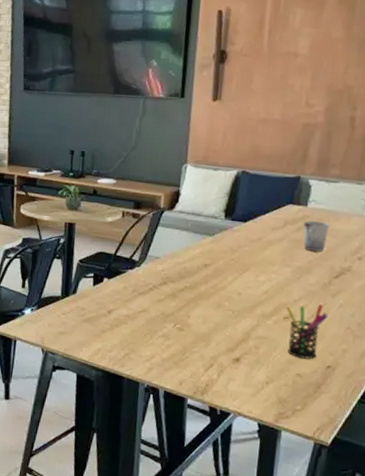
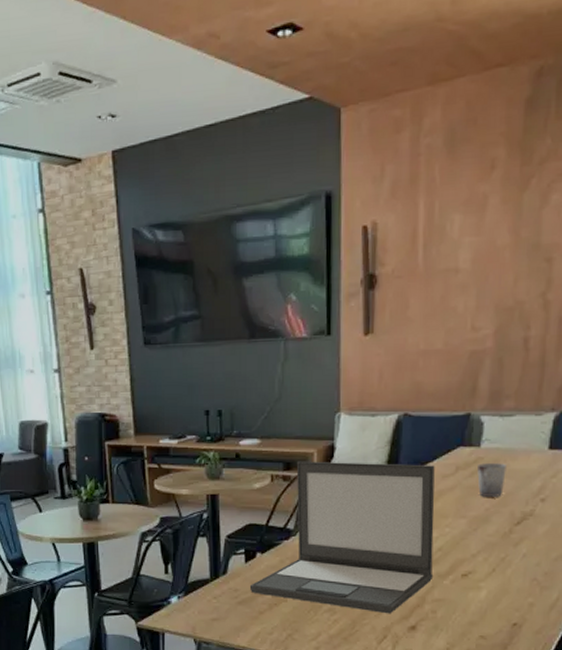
laptop: none [95,202,266,346] -> present [249,461,435,614]
pen holder: present [286,304,329,359] -> none [463,556,512,618]

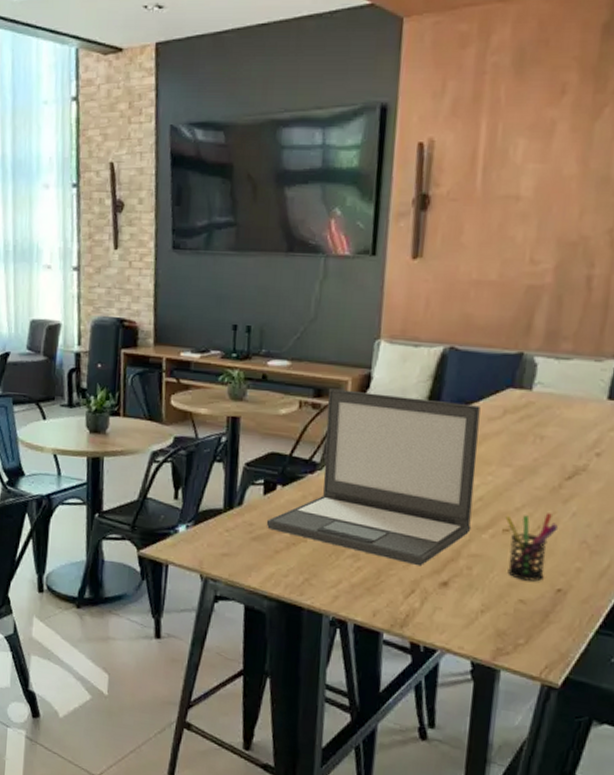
pen holder: none [463,556,512,618] -> present [505,513,559,582]
cup: present [477,463,506,497] -> none [526,408,560,447]

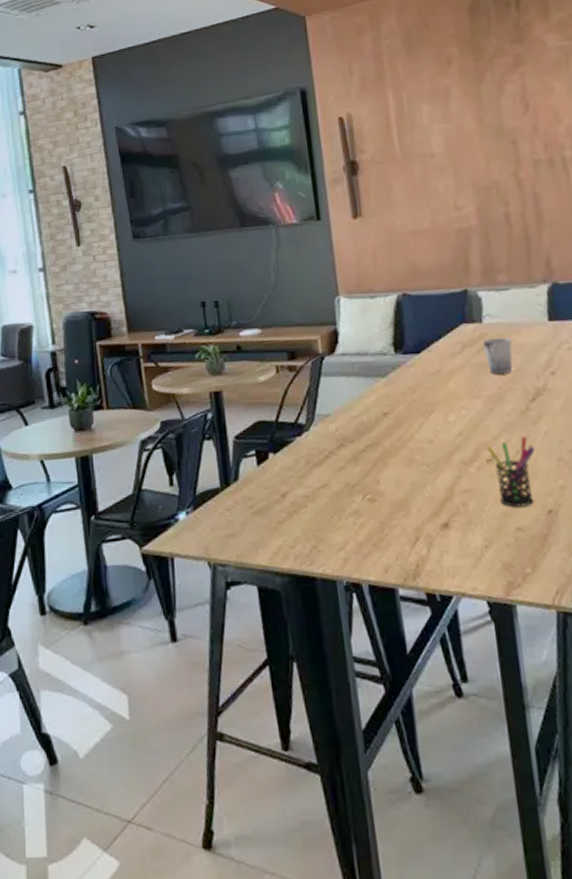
laptop: present [266,388,481,567] -> none [264,344,458,512]
cup: none [526,408,560,447] -> present [483,338,513,374]

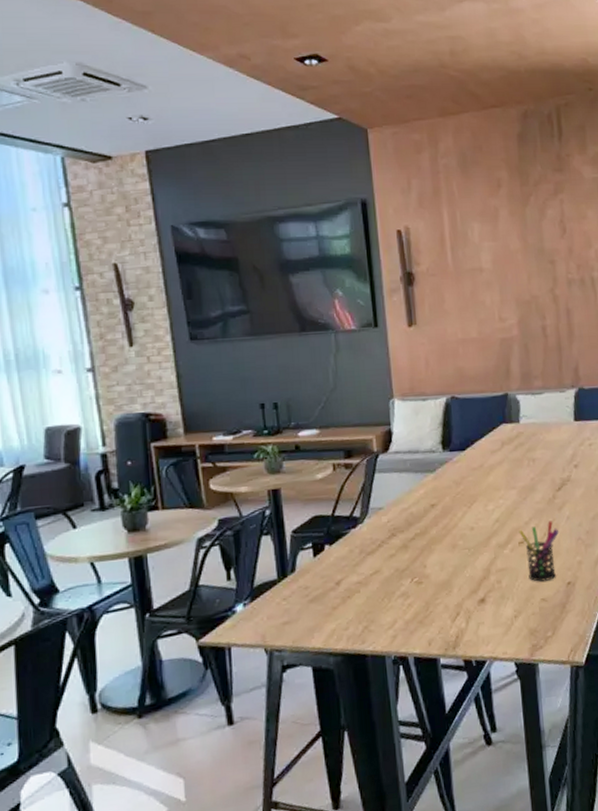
cup: present [483,338,513,374] -> none [519,436,544,468]

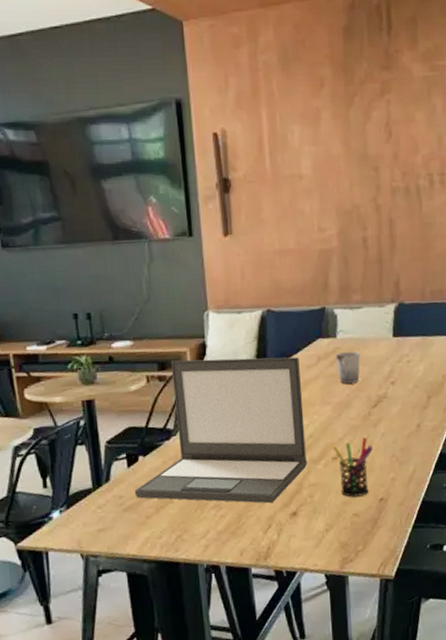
laptop: none [320,442,495,591] -> present [134,357,308,504]
cup: none [519,436,544,468] -> present [336,352,360,384]

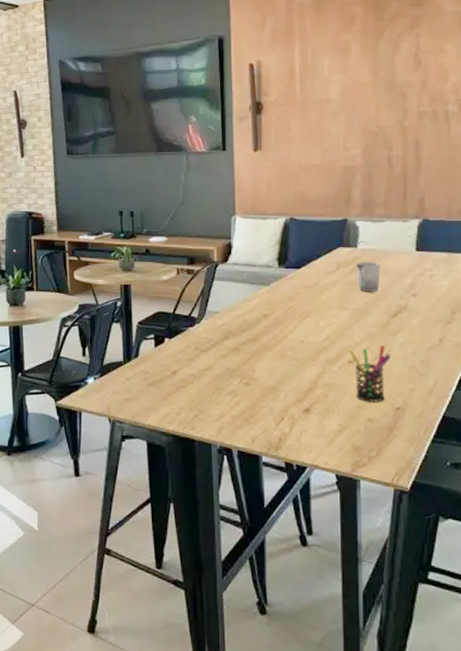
laptop: present [134,357,308,504] -> none [159,257,323,397]

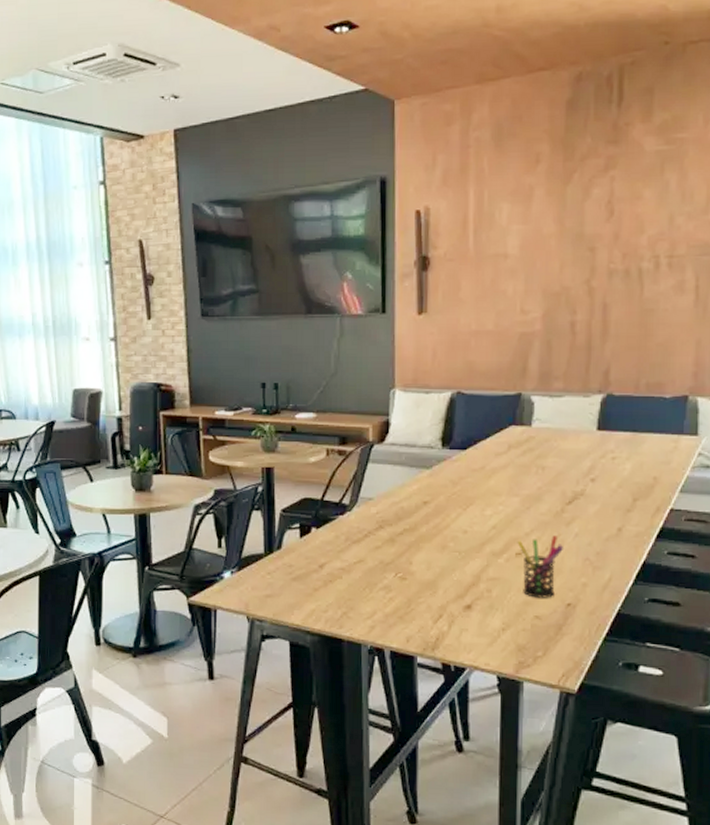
cup: present [356,262,381,292] -> none [529,442,557,476]

